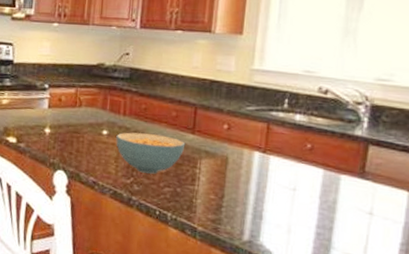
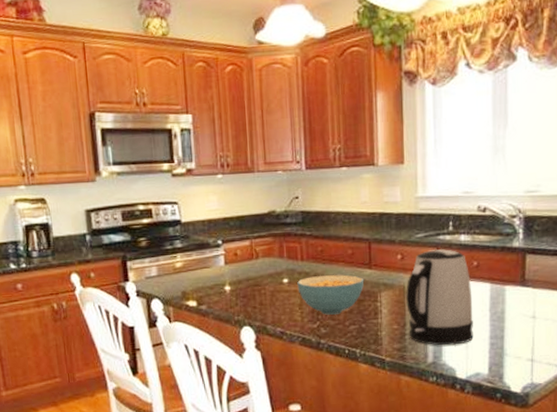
kettle: none [226,125,302,228] -> present [406,249,474,346]

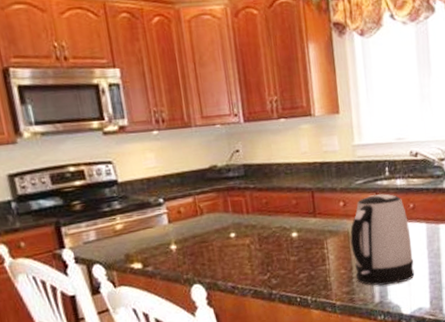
cereal bowl: present [297,275,364,315] -> none [244,225,310,266]

